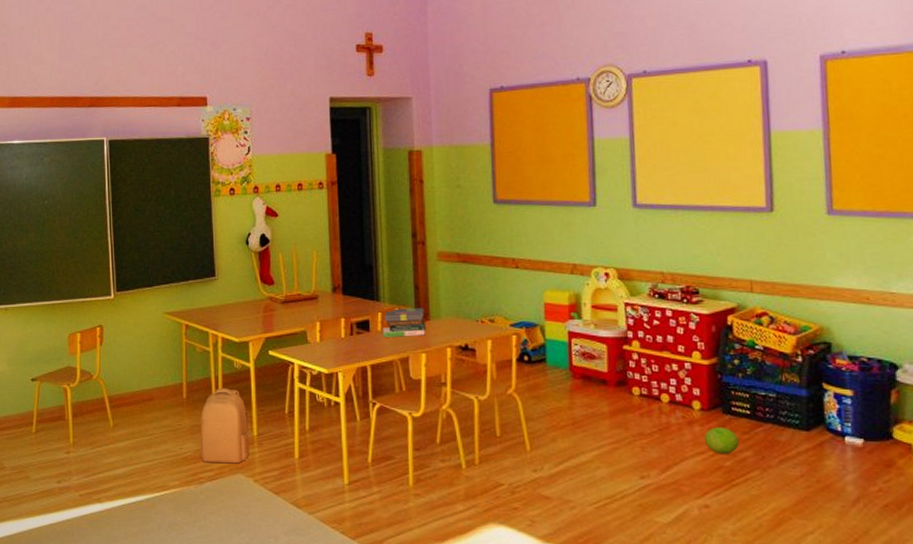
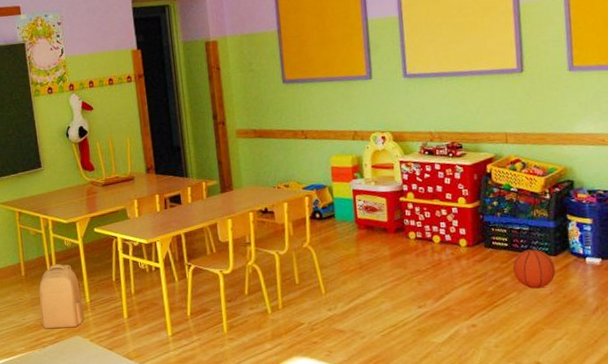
books: present [383,307,426,338] -> none [193,179,230,209]
toy ball: present [704,426,739,455] -> none [470,258,499,282]
basketball: none [756,420,808,469] -> present [513,249,556,289]

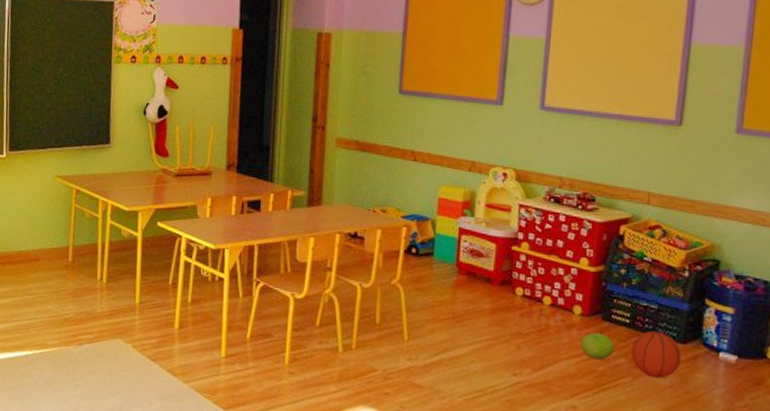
backpack: present [39,264,85,329] -> none [80,254,131,329]
toy ball: none [470,258,499,282] -> present [580,332,615,360]

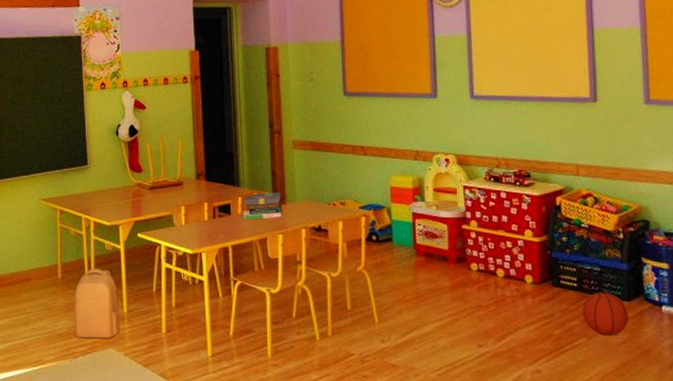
backpack: none [80,254,131,329] -> present [73,269,120,339]
books: none [273,191,317,220] -> present [243,191,282,221]
toy ball: present [580,332,615,360] -> none [535,298,567,324]

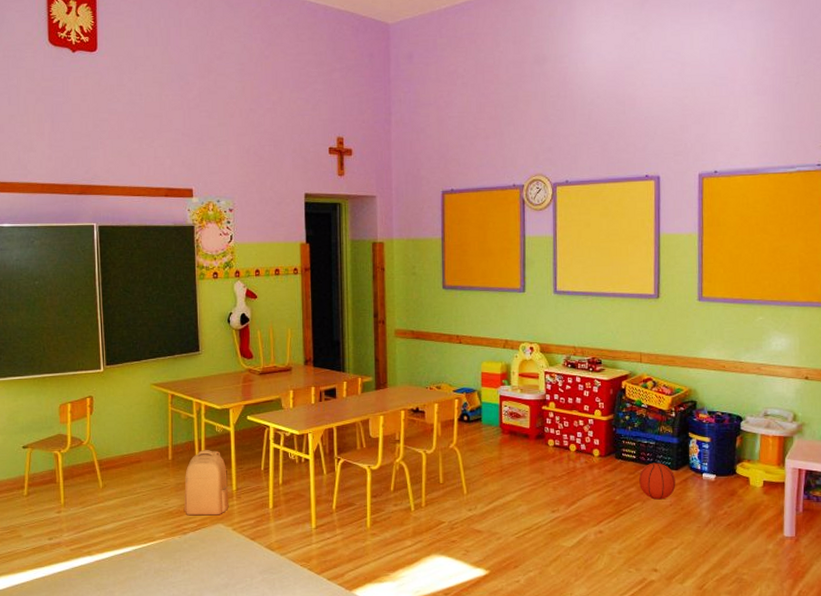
books: present [243,191,282,221] -> none [348,376,383,404]

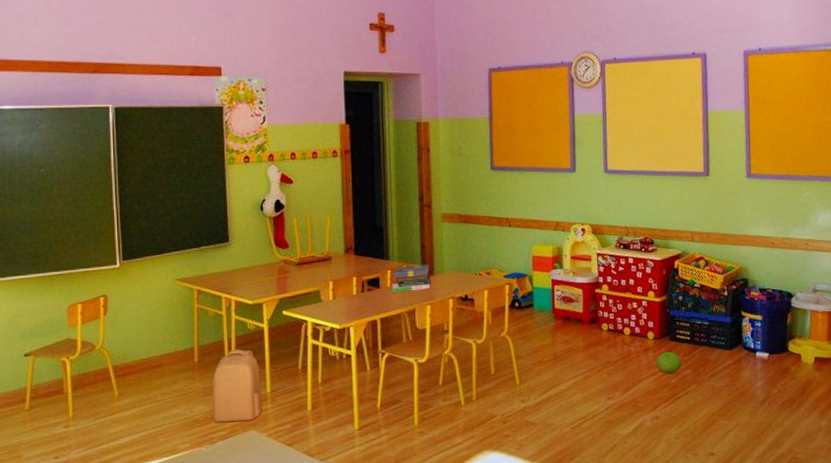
books: none [348,376,383,404] -> present [392,263,430,294]
toy ball: none [601,469,626,491] -> present [656,351,682,374]
basketball: present [639,462,676,500] -> none [694,343,730,381]

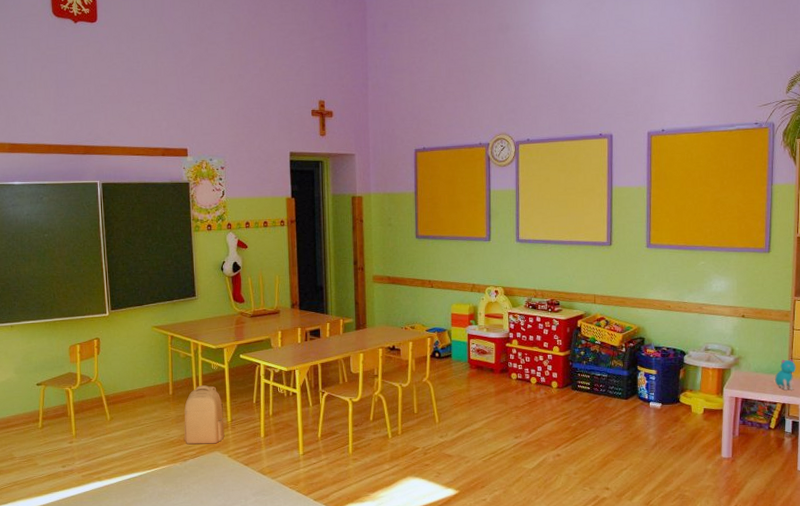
books: present [392,263,430,294] -> none [331,318,363,343]
toy ball: present [656,351,682,374] -> none [558,399,582,419]

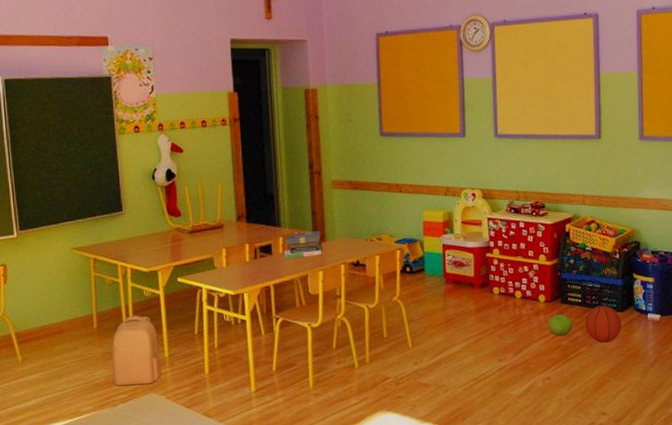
books: none [331,318,363,343] -> present [284,230,322,260]
toy ball: none [558,399,582,419] -> present [547,314,573,336]
basketball: none [593,393,626,426] -> present [585,305,622,343]

